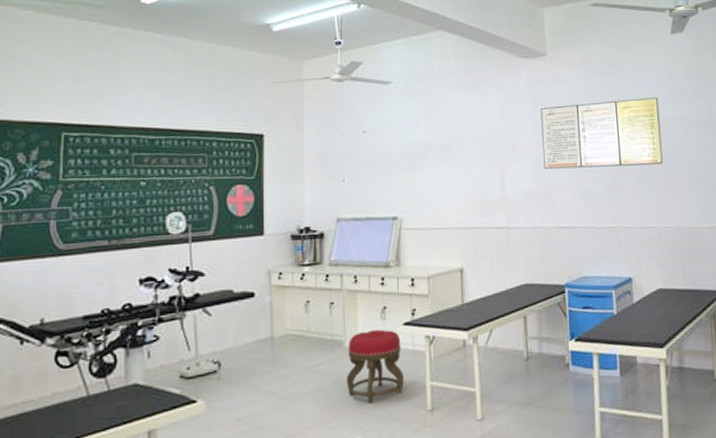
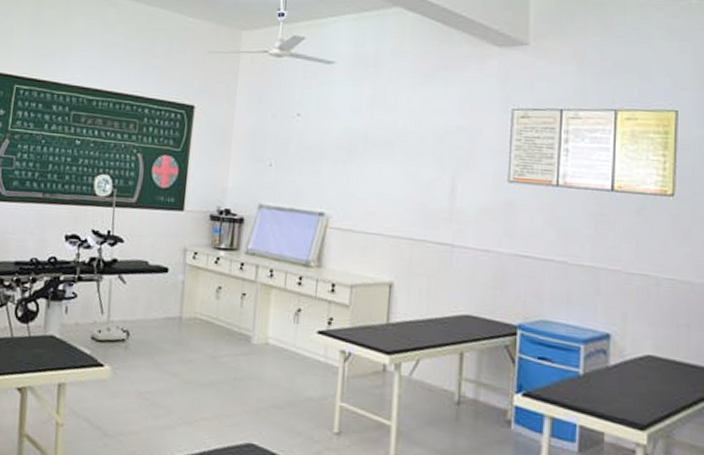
stool: present [346,329,405,404] -> none [249,331,313,410]

